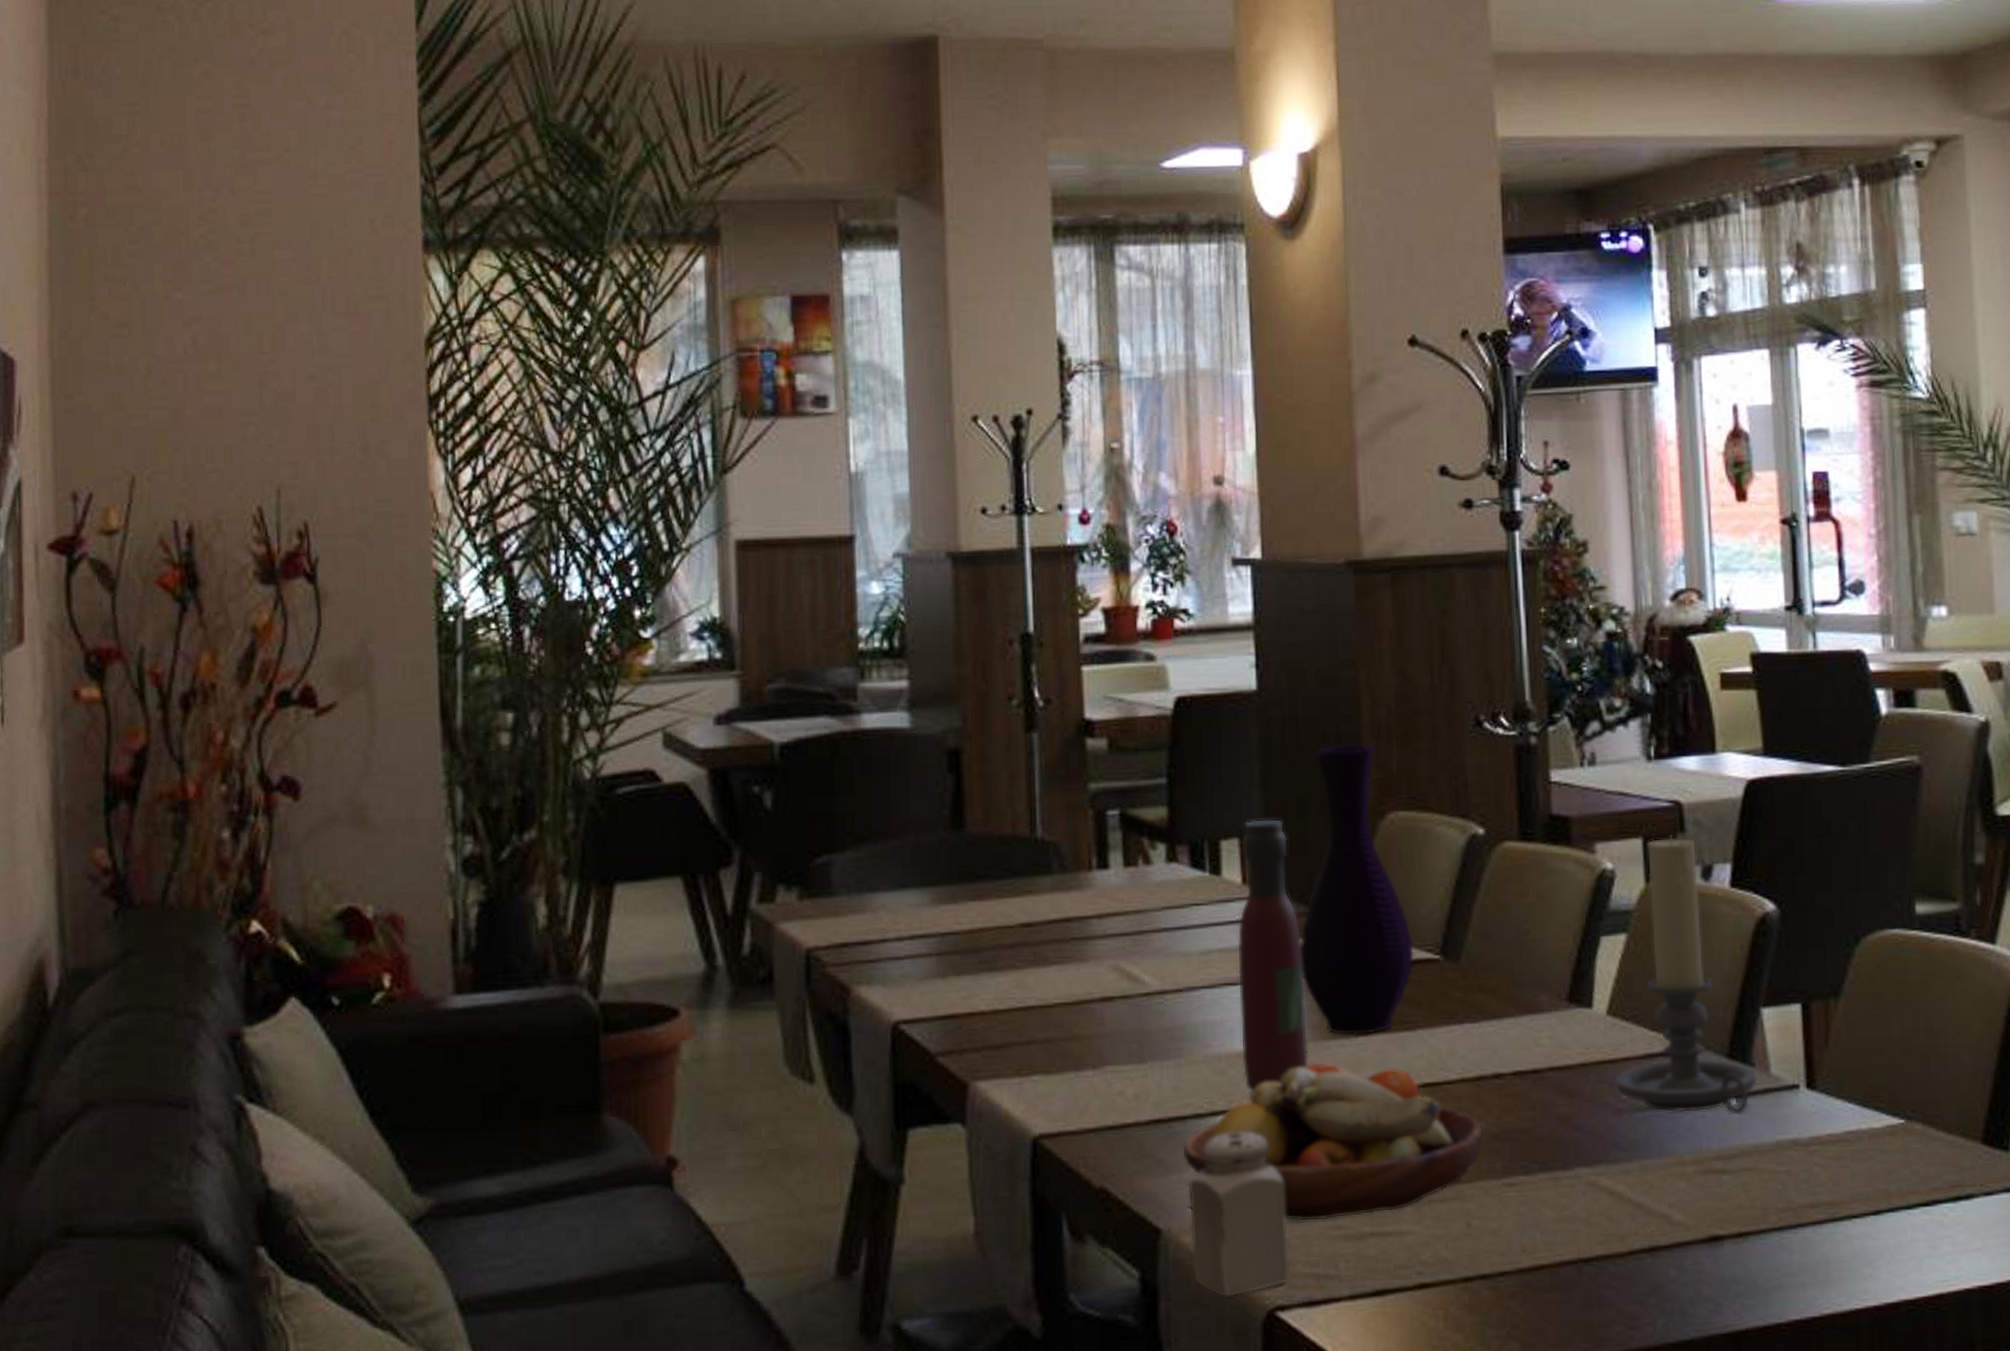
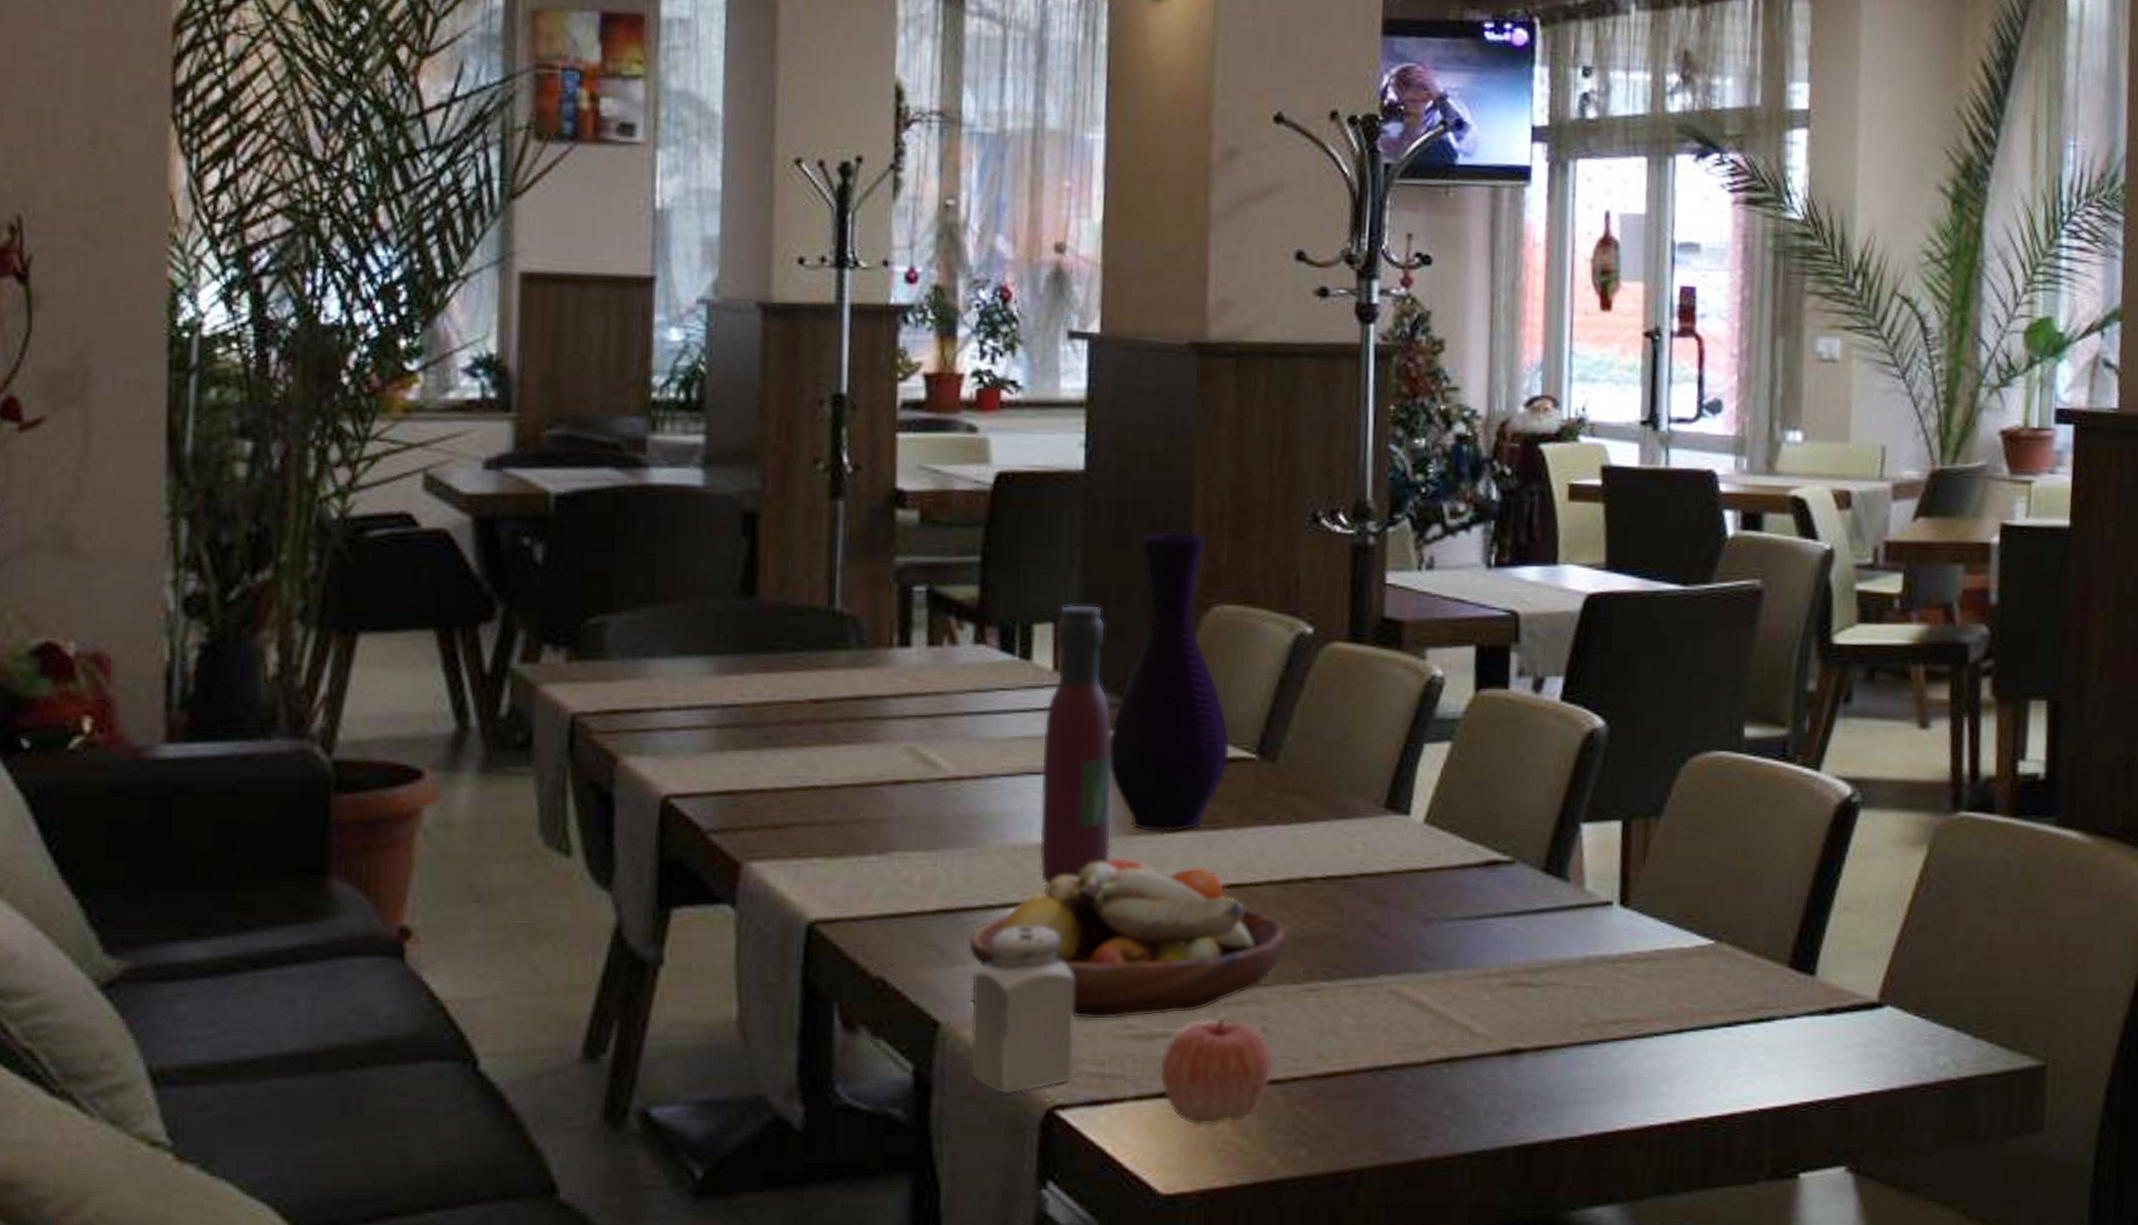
apple: none [1371,1214,1480,1323] -> present [1160,1017,1273,1126]
candle holder: present [1613,835,1758,1115] -> none [1425,645,1572,929]

